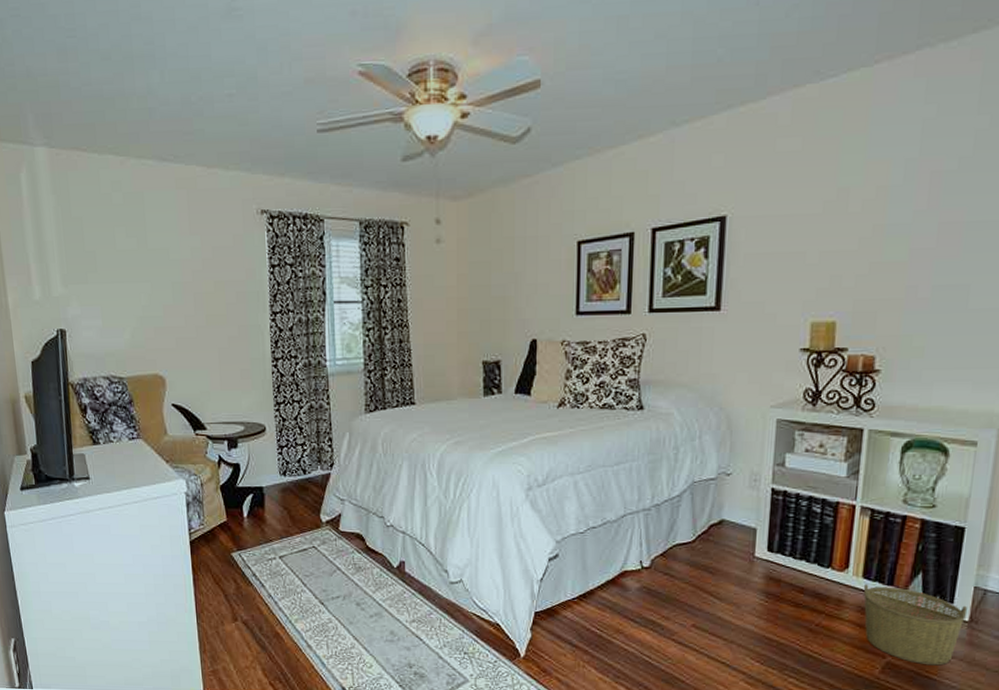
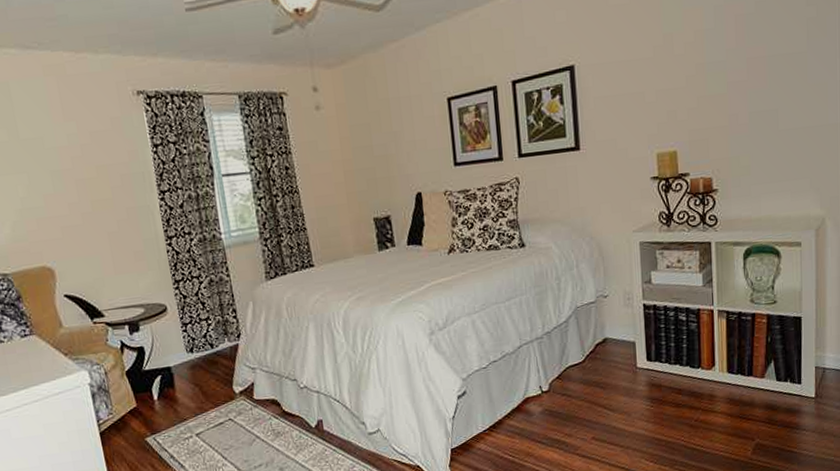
basket: present [864,584,968,666] -> none [730,377,813,441]

